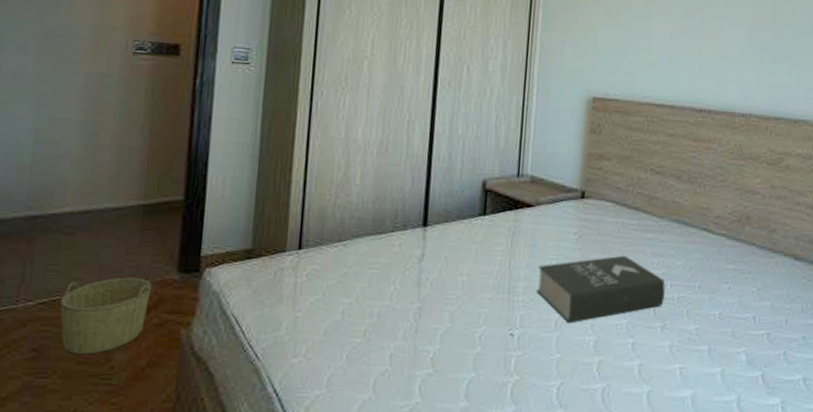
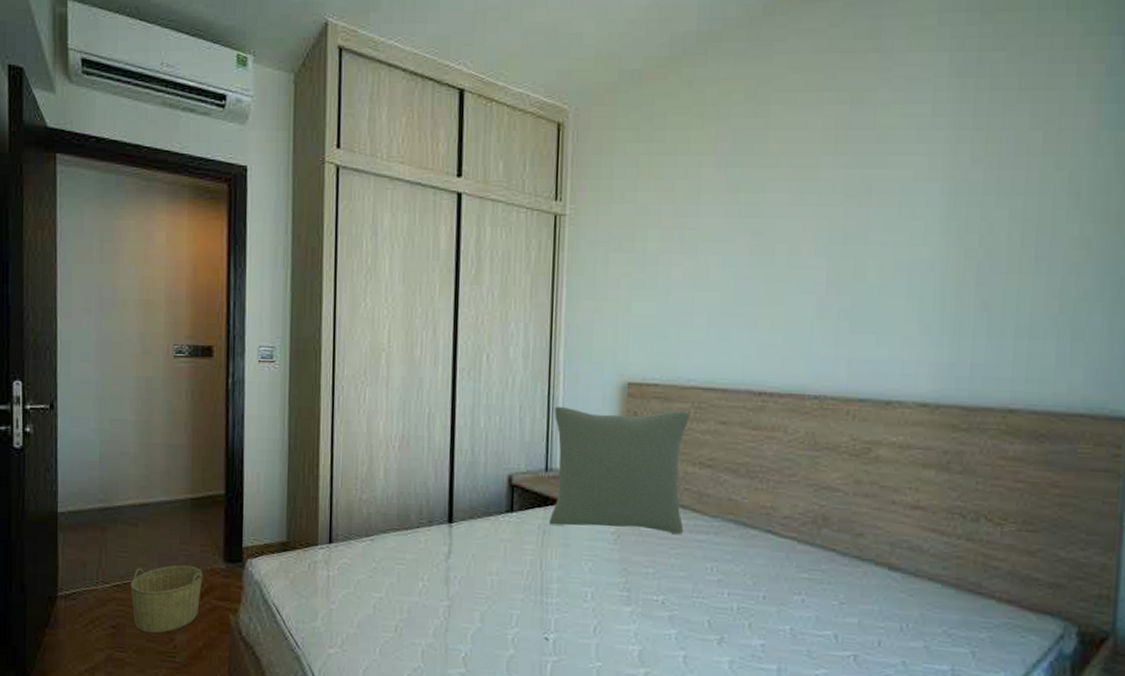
pillow: none [519,116,644,233] -> present [550,406,690,534]
book: present [537,255,666,323] -> none [571,558,722,630]

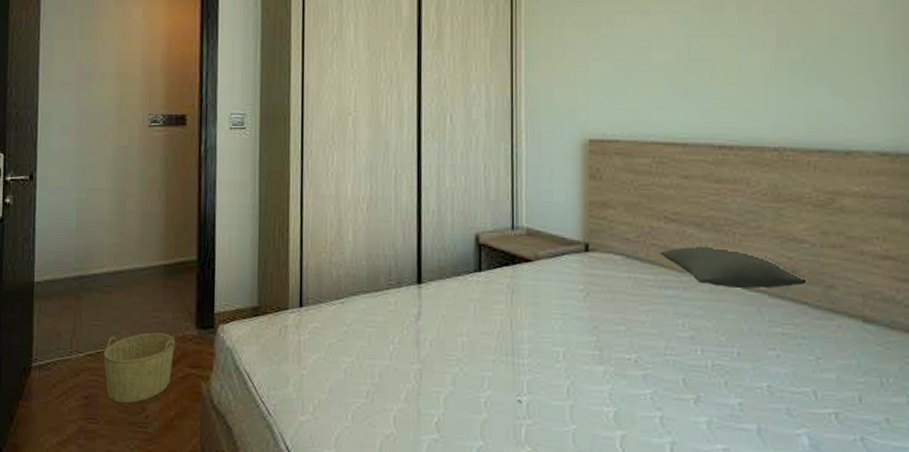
pillow: present [550,406,690,534] -> none [518,164,653,290]
pillow: none [694,492,839,535] -> present [661,246,809,289]

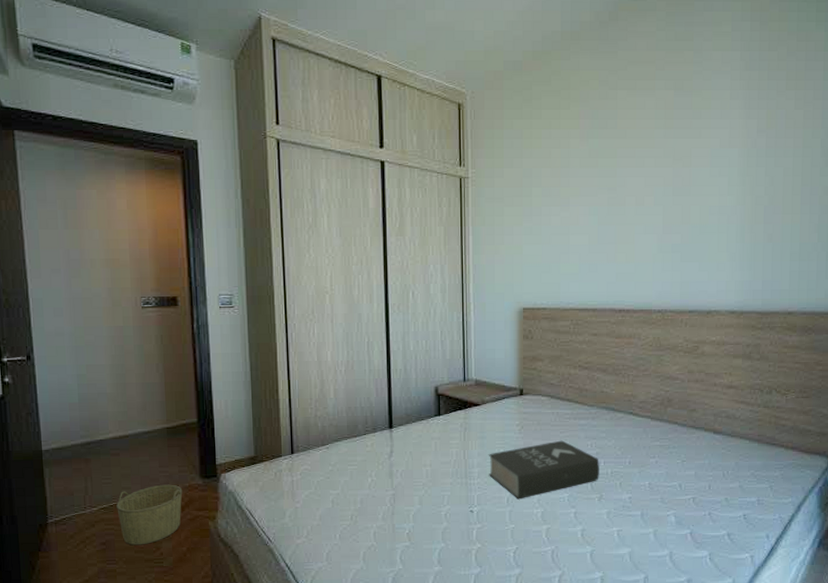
book: none [542,315,695,391] -> present [488,440,599,500]
pillow: present [661,246,809,289] -> none [576,386,679,415]

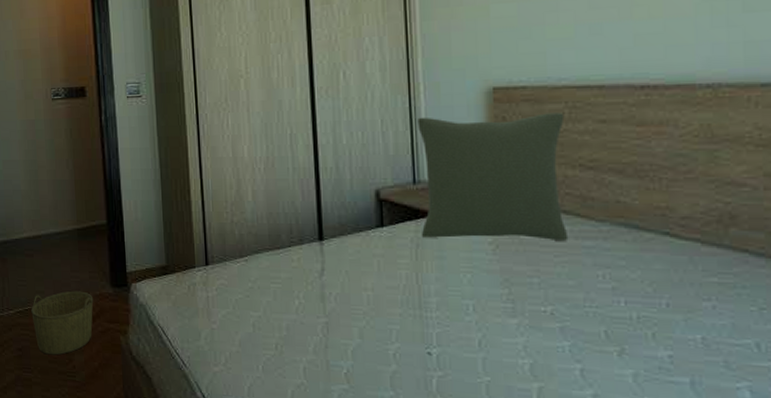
pillow: none [468,328,570,423] -> present [418,113,569,241]
book: present [488,440,599,500] -> none [449,267,618,344]

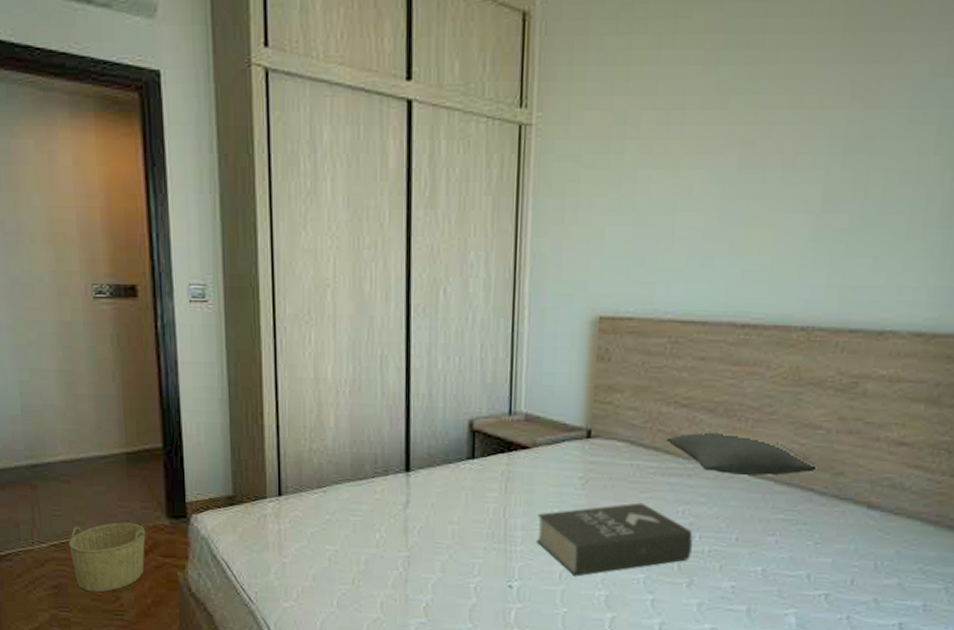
pillow: present [418,113,569,241] -> none [513,344,666,477]
book: none [449,267,618,344] -> present [537,502,693,576]
pillow: none [576,193,750,237] -> present [667,432,819,476]

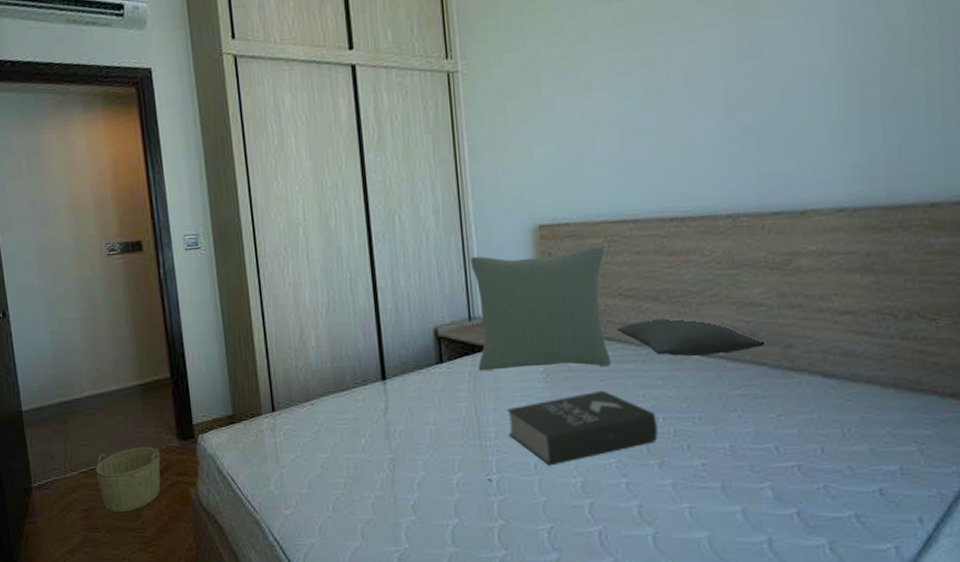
pillow: none [513,344,666,477] -> present [471,246,612,371]

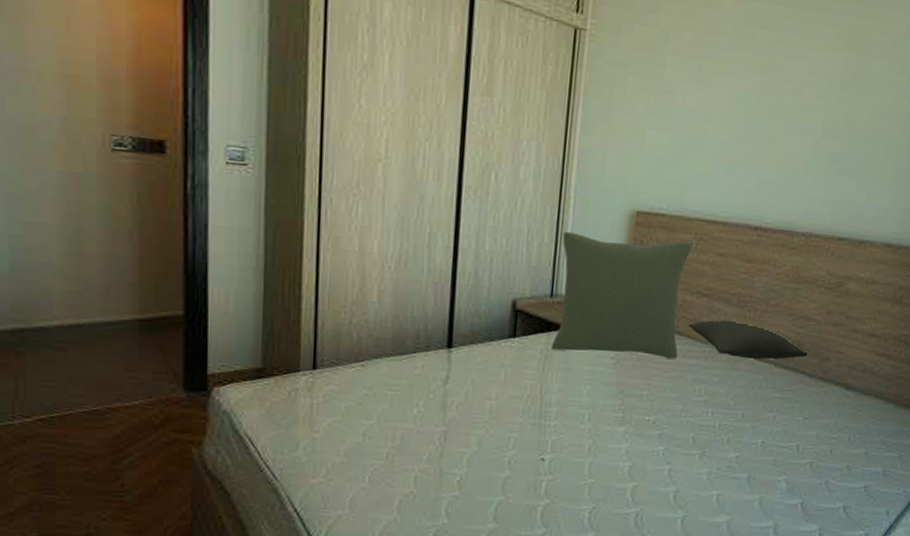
basket: present [96,446,161,513] -> none [60,394,157,472]
book: present [506,390,658,466] -> none [569,381,707,449]

